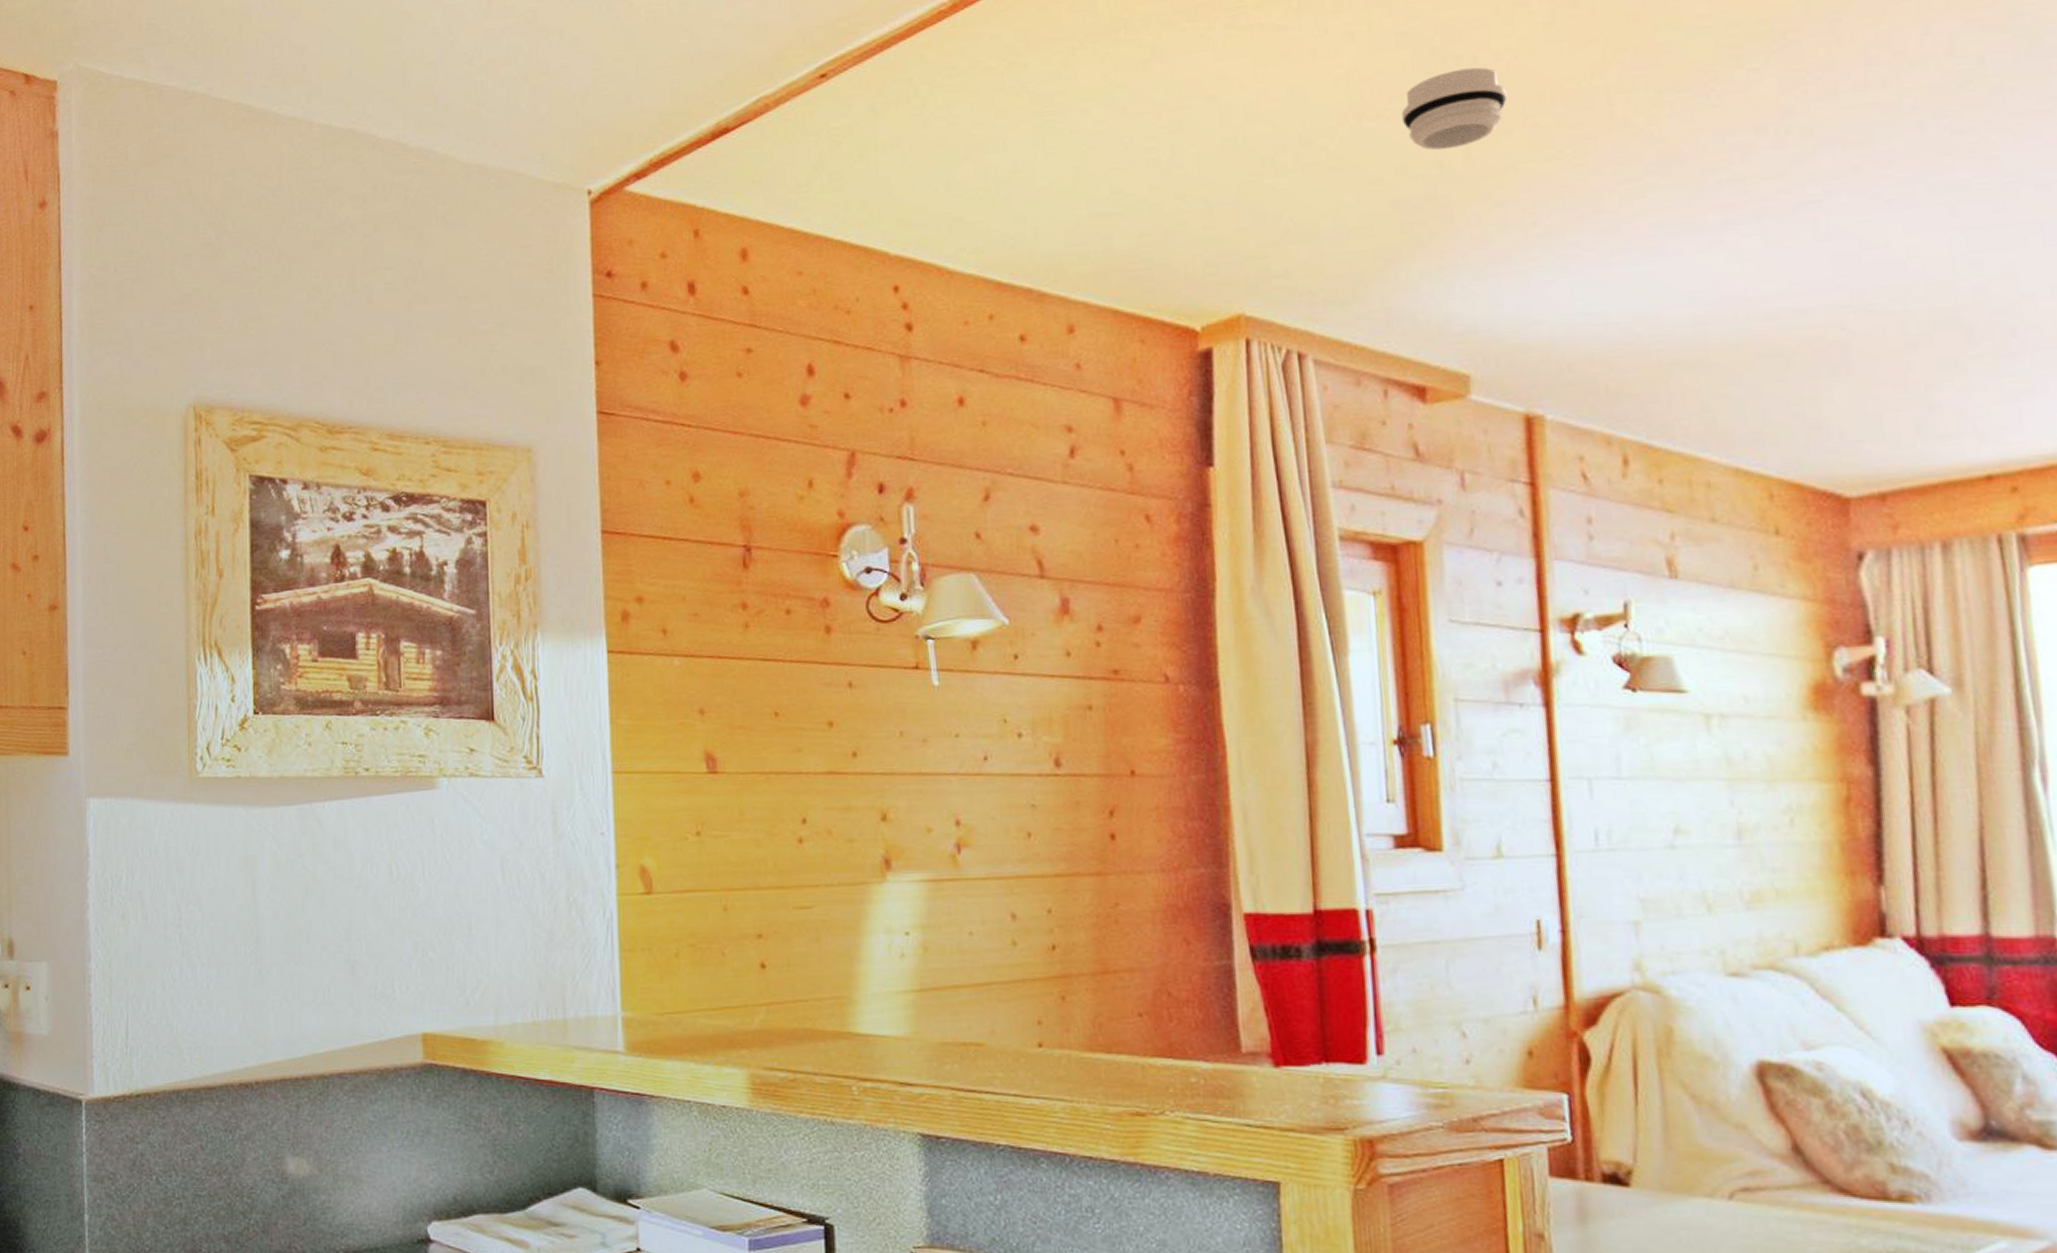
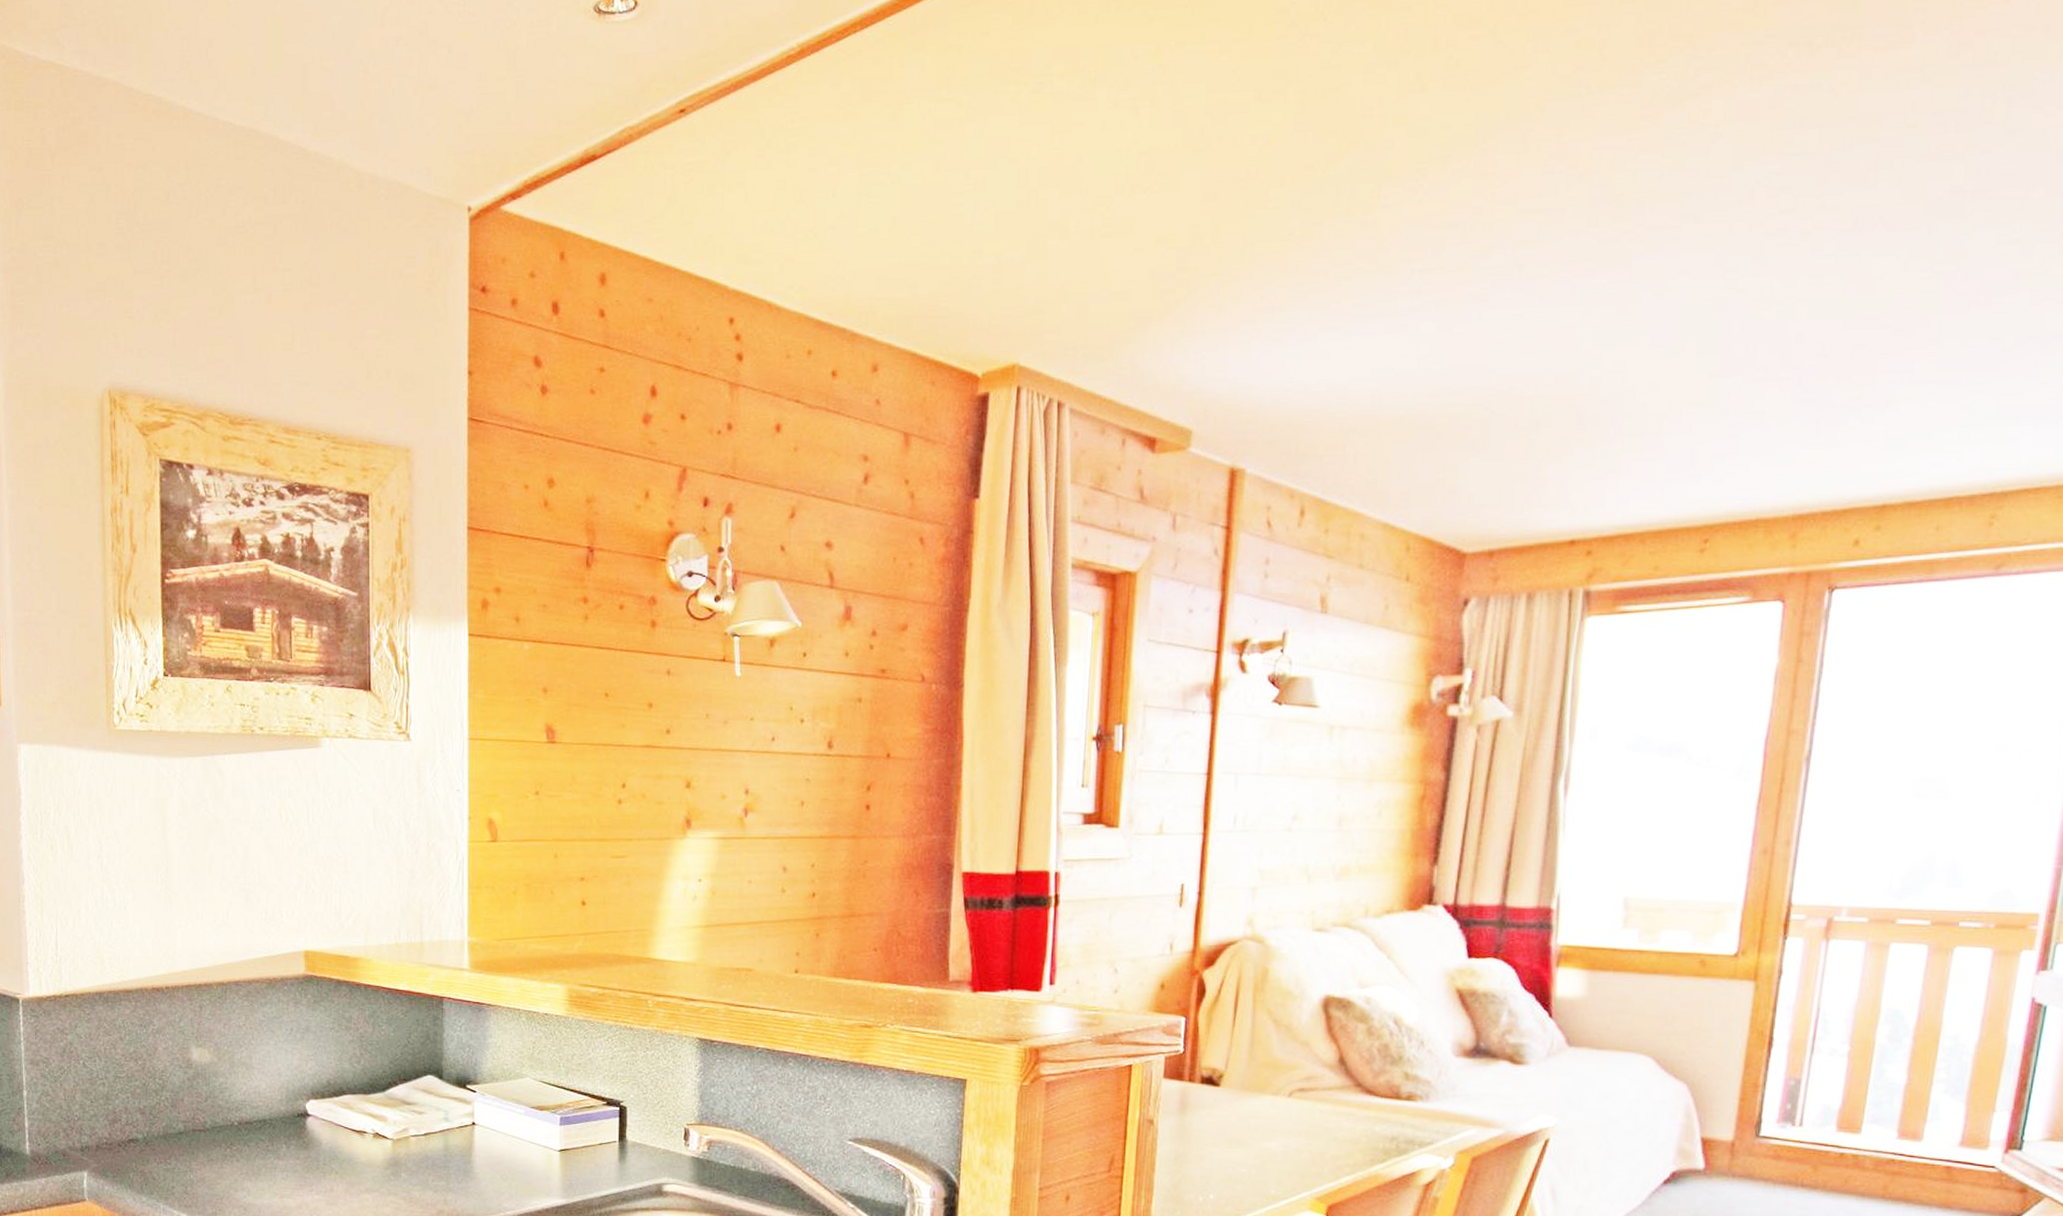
smoke detector: present [1402,67,1508,150] -> none [1168,149,1257,225]

